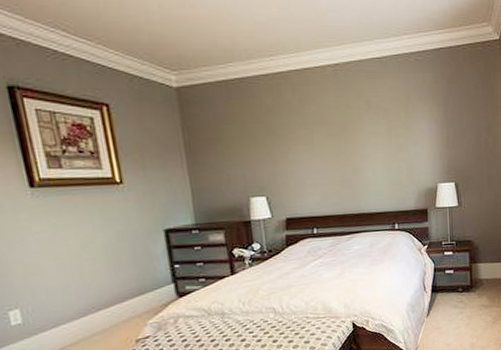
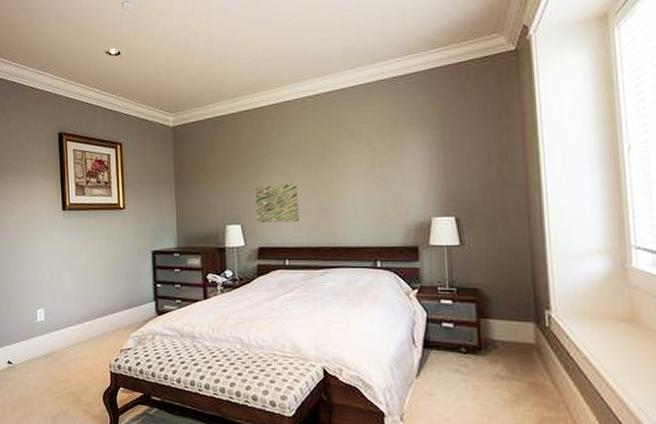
wall art: none [279,154,326,194] -> present [255,183,300,223]

